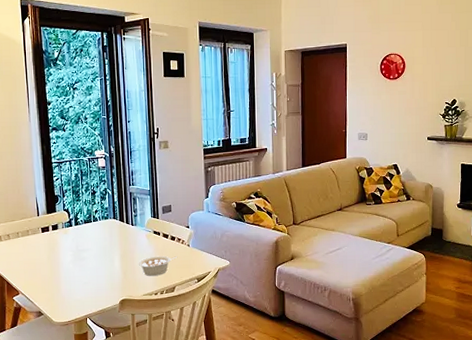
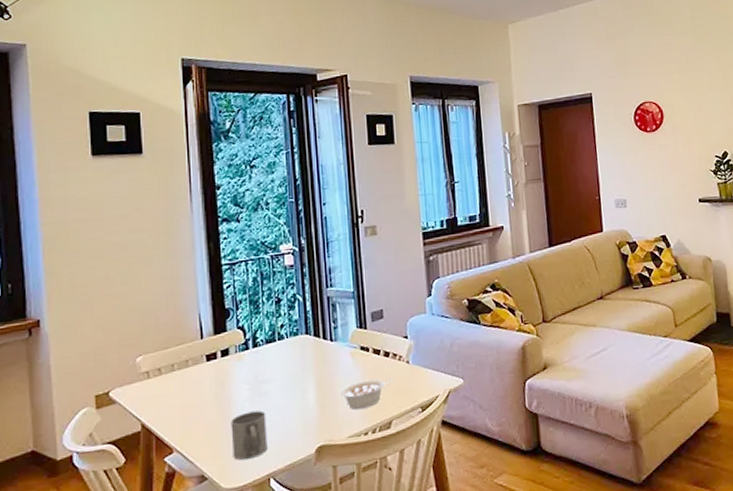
mug: none [59,271,85,303] -> present [230,410,268,460]

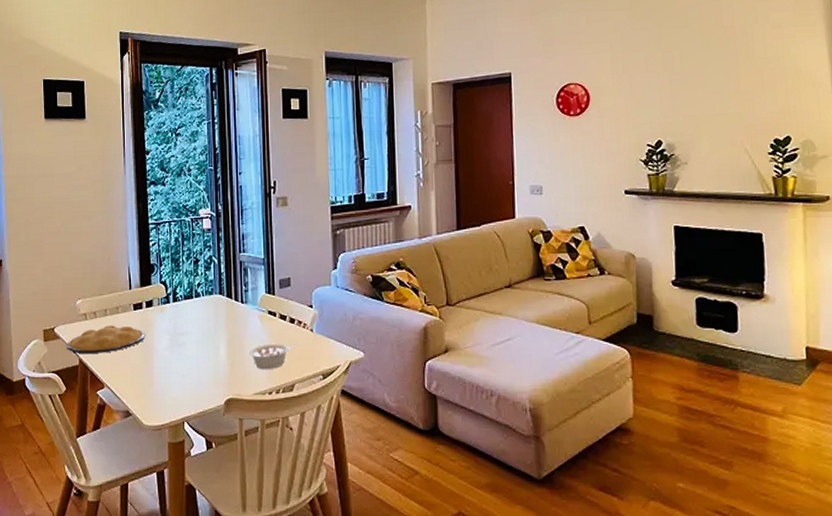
plate: none [124,380,222,418] -> present [65,325,146,353]
mug: present [230,410,268,460] -> none [152,360,183,402]

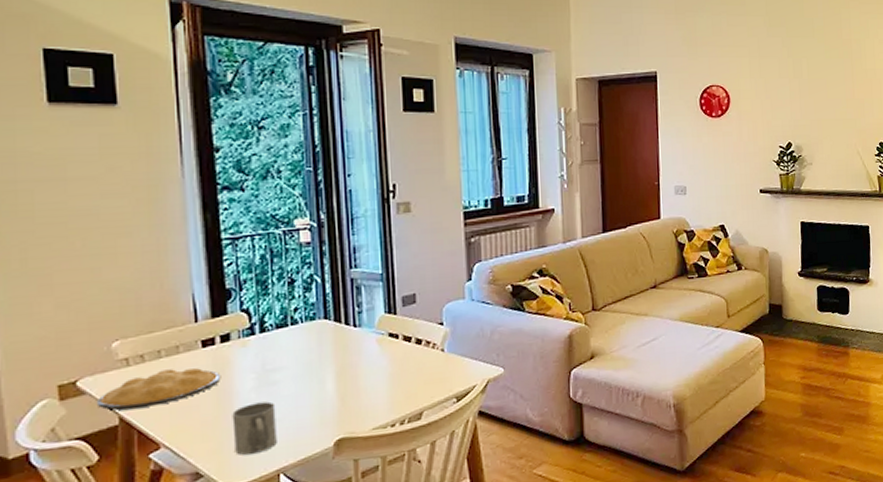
mug: none [152,360,183,402] -> present [232,401,277,455]
legume: present [248,343,298,369] -> none [364,367,426,400]

